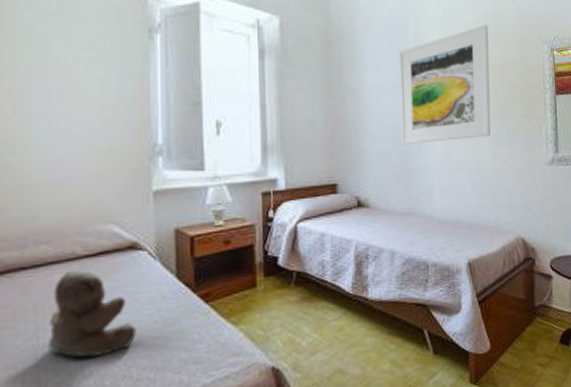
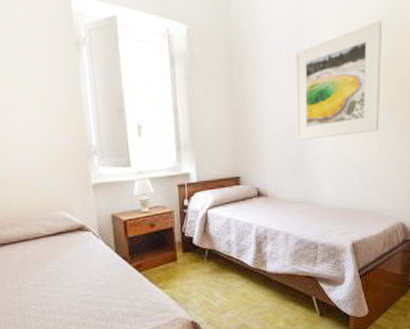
teddy bear: present [48,269,136,357] -> none [27,245,90,309]

